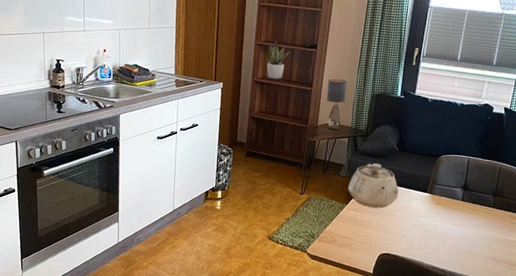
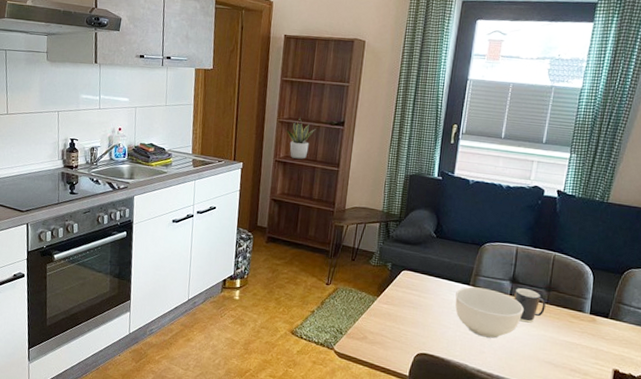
table lamp: present [326,79,347,131] -> none [354,158,378,215]
teapot: present [348,163,399,208] -> none [379,251,437,302]
bowl: none [414,194,473,239] -> present [455,287,524,338]
mug: none [465,194,492,225] -> present [514,287,546,323]

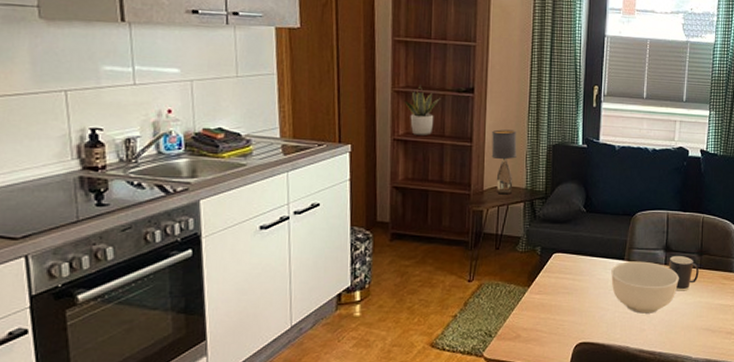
table lamp: none [354,158,378,215] -> present [491,129,517,195]

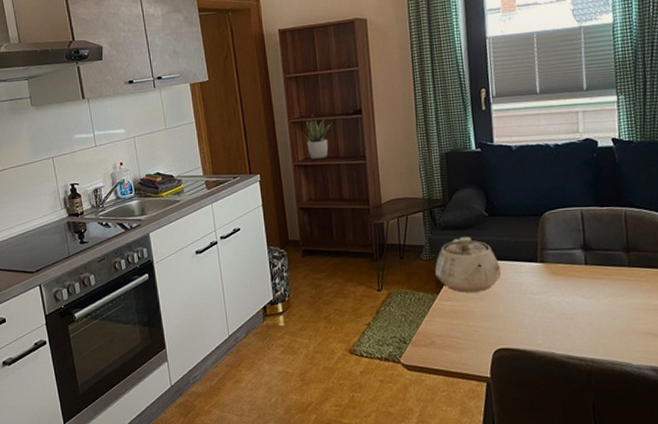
table lamp: present [491,129,517,195] -> none [383,143,410,206]
teapot: none [529,231,592,287] -> present [435,237,502,293]
bowl: present [611,261,679,314] -> none [524,262,605,318]
mug: present [669,255,699,291] -> none [589,253,629,292]

